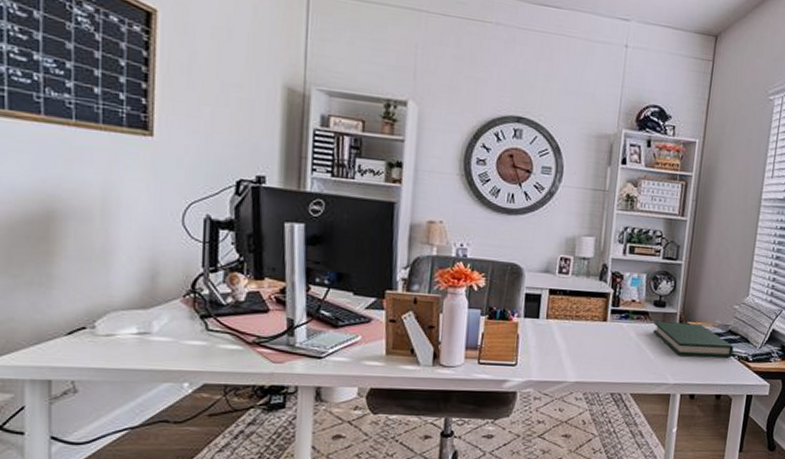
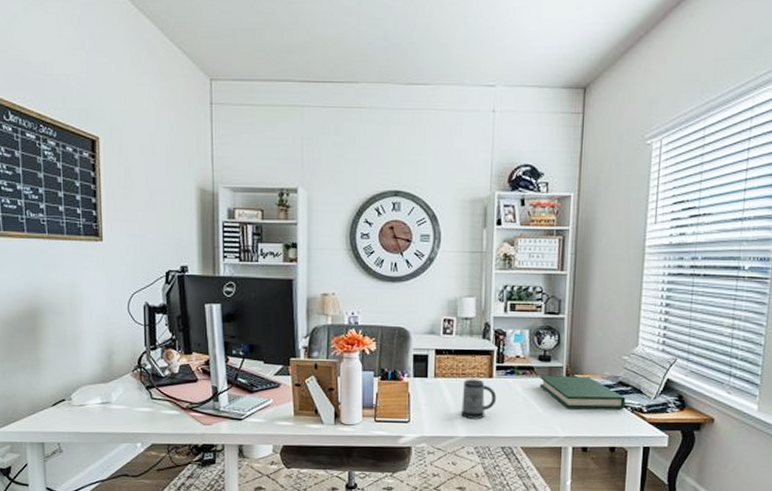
mug: none [571,321,610,364] -> present [460,379,497,419]

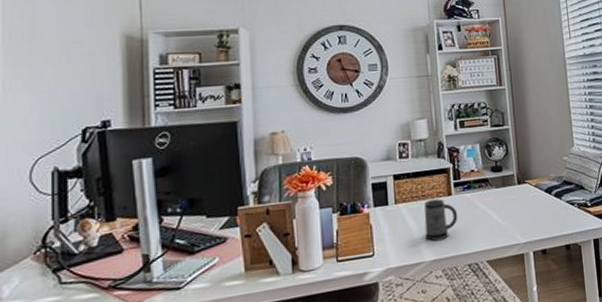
hardback book: present [539,375,626,409] -> none [495,180,573,215]

